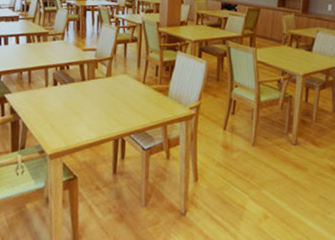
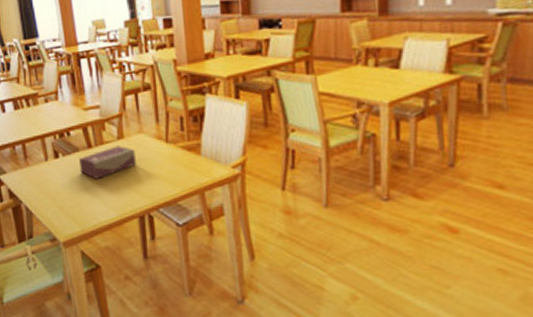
tissue box: none [73,81,119,106] -> present [79,145,137,179]

